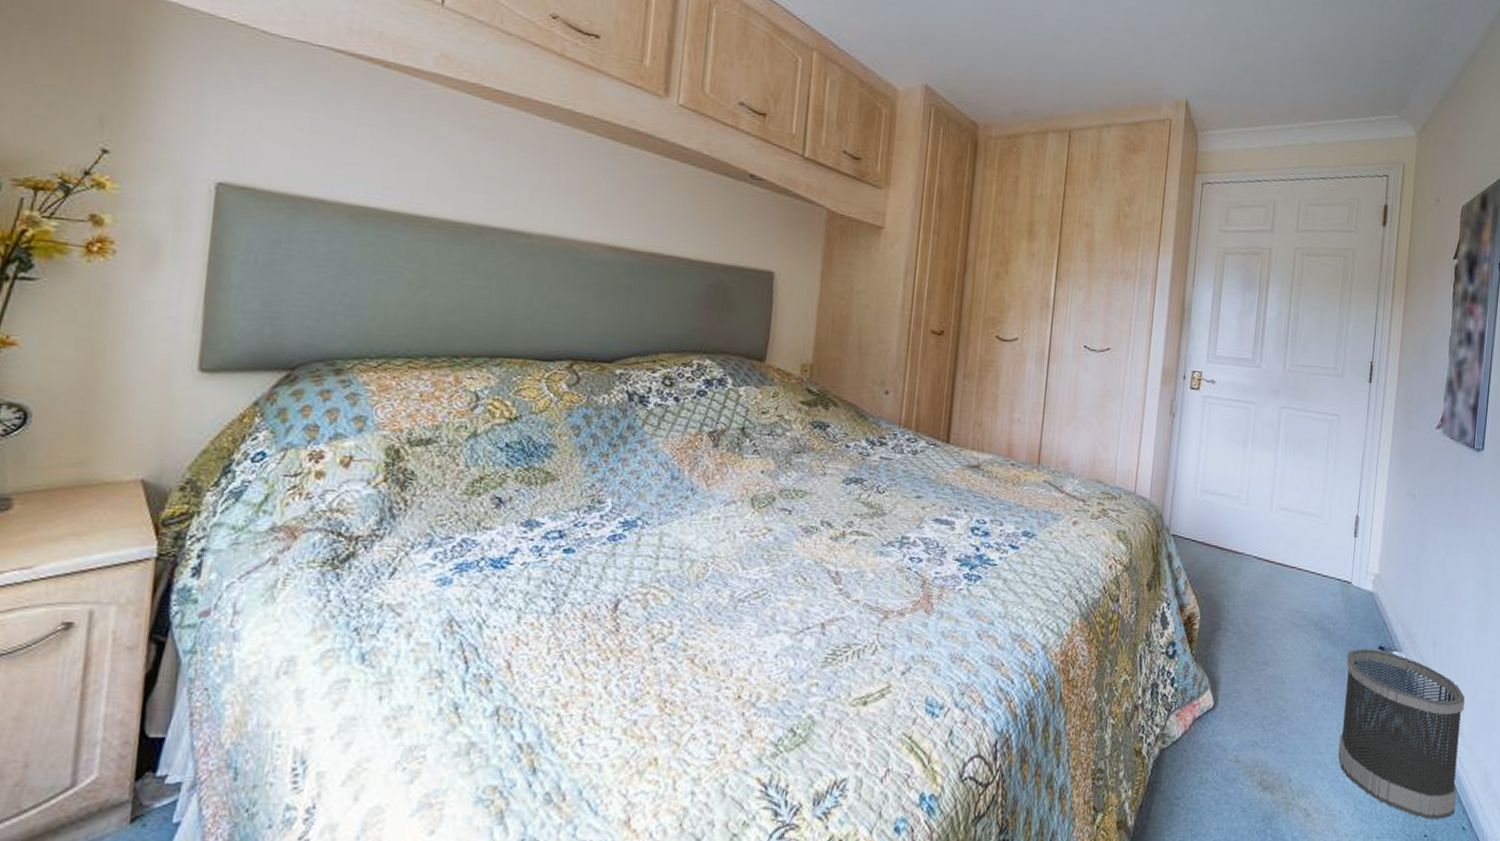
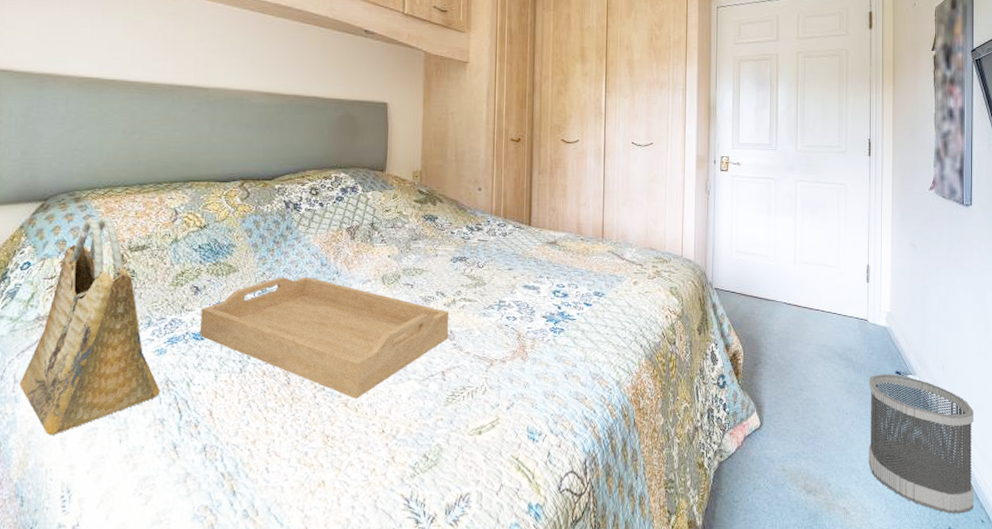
grocery bag: none [240,396,441,688] -> present [19,216,160,436]
serving tray: none [501,490,836,654] -> present [200,277,449,399]

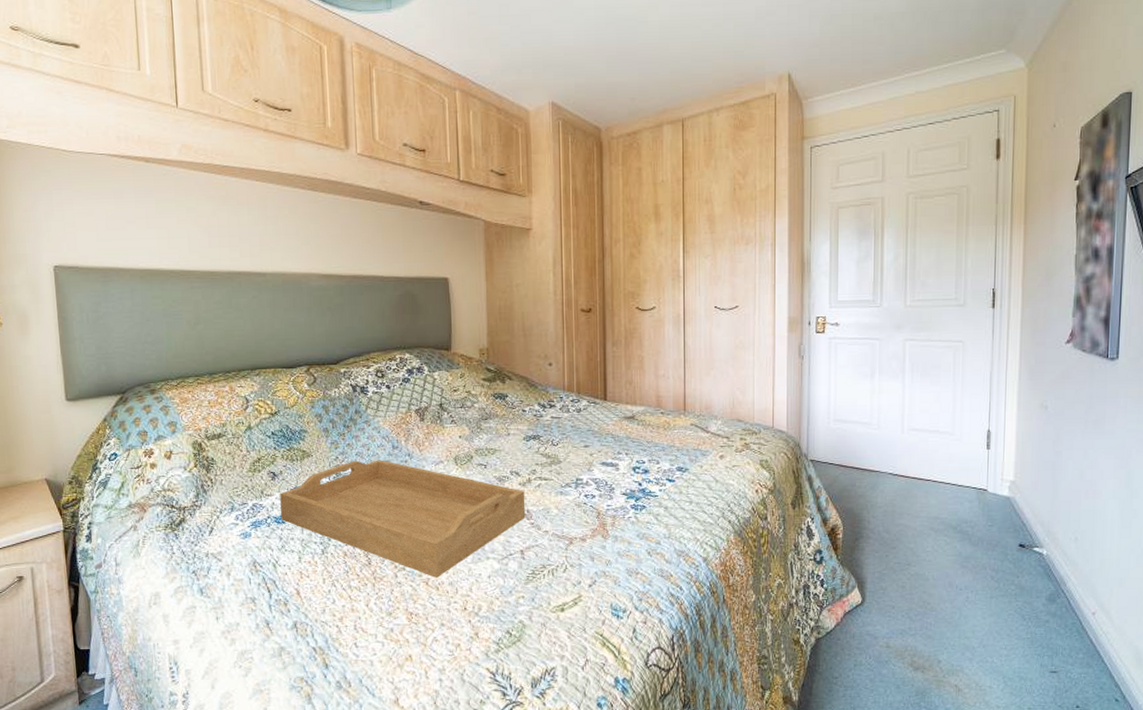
grocery bag: present [19,216,160,436] -> none [121,406,249,614]
wastebasket: present [868,374,974,514] -> none [985,547,1111,693]

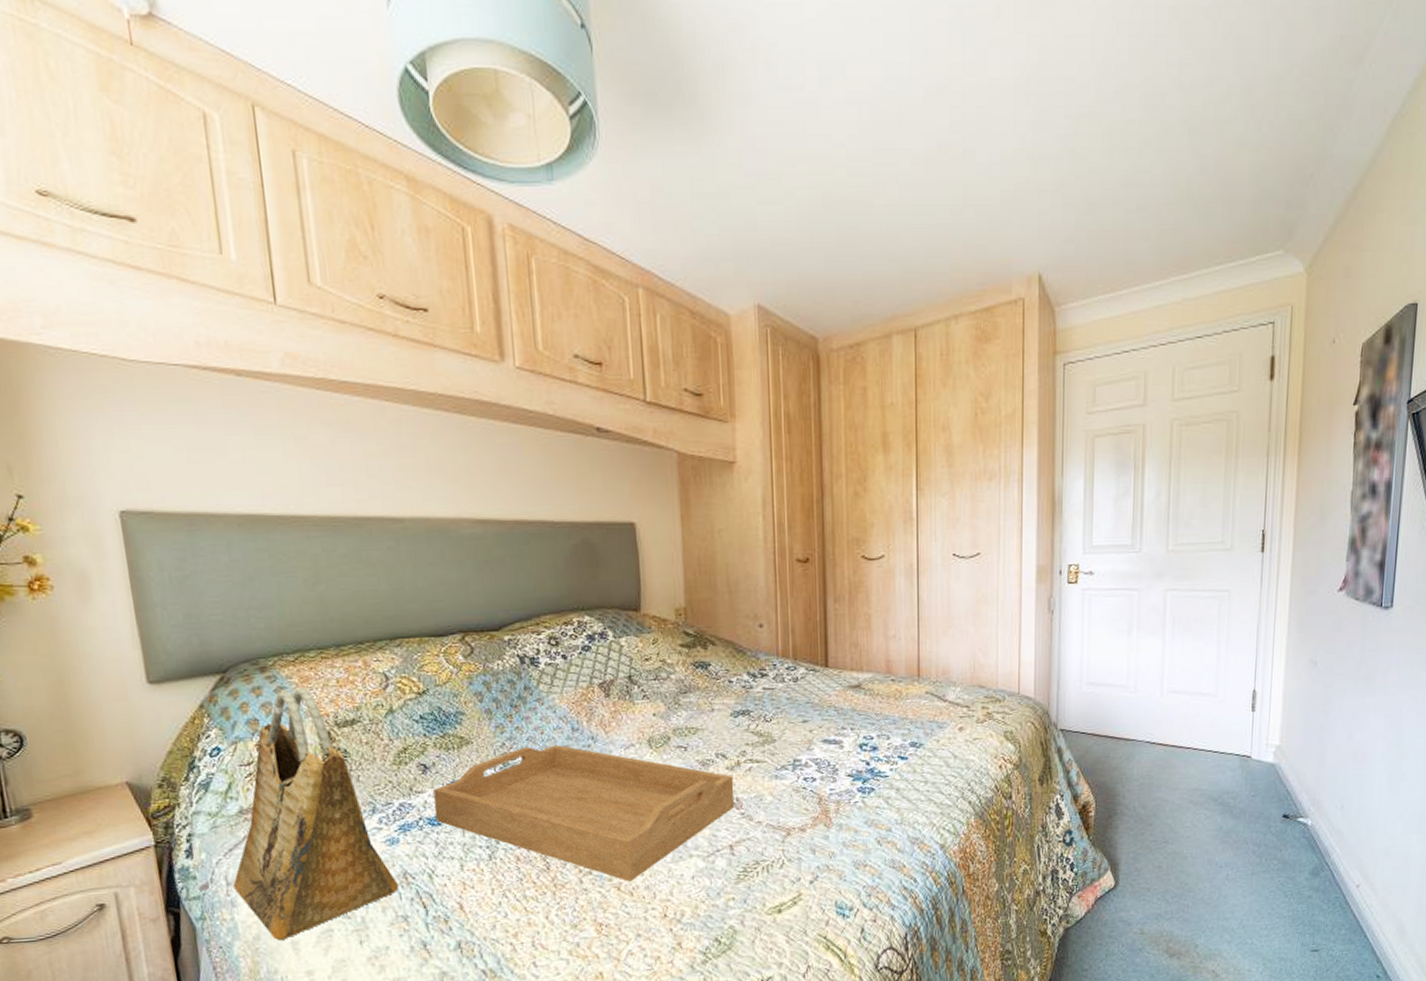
grocery bag: none [121,406,249,614] -> present [233,687,399,941]

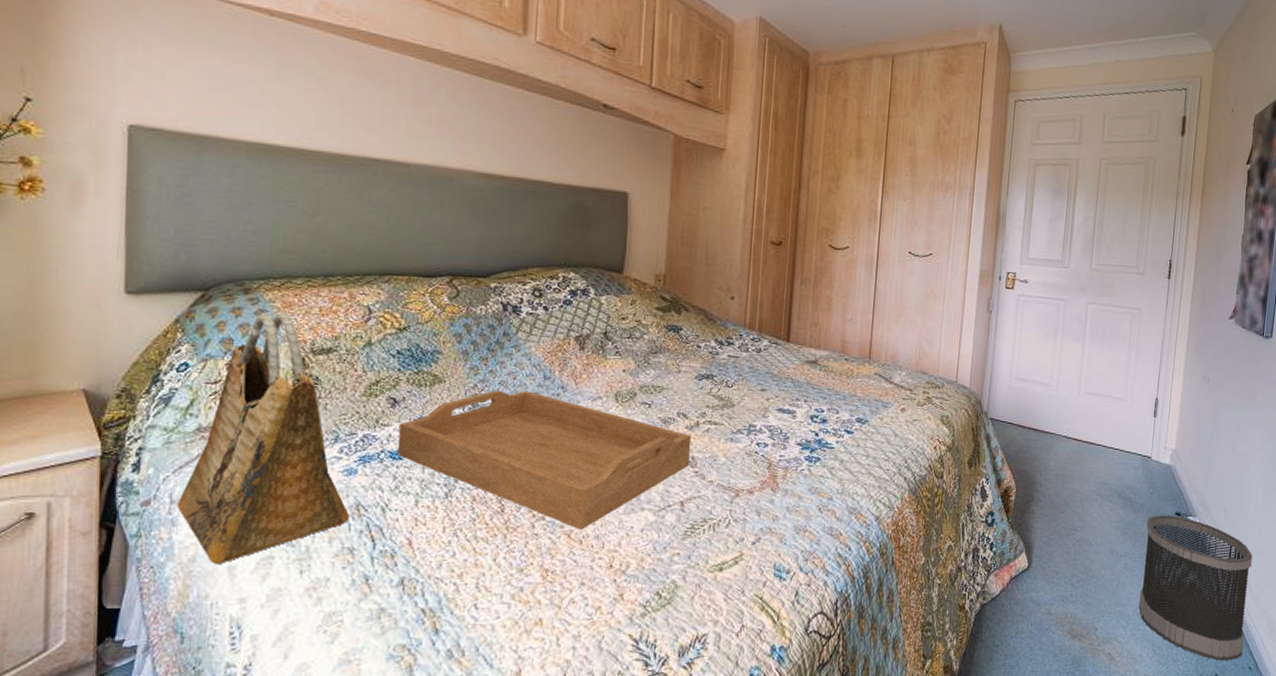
wastebasket: none [1244,818,1377,971] -> present [1139,515,1252,661]

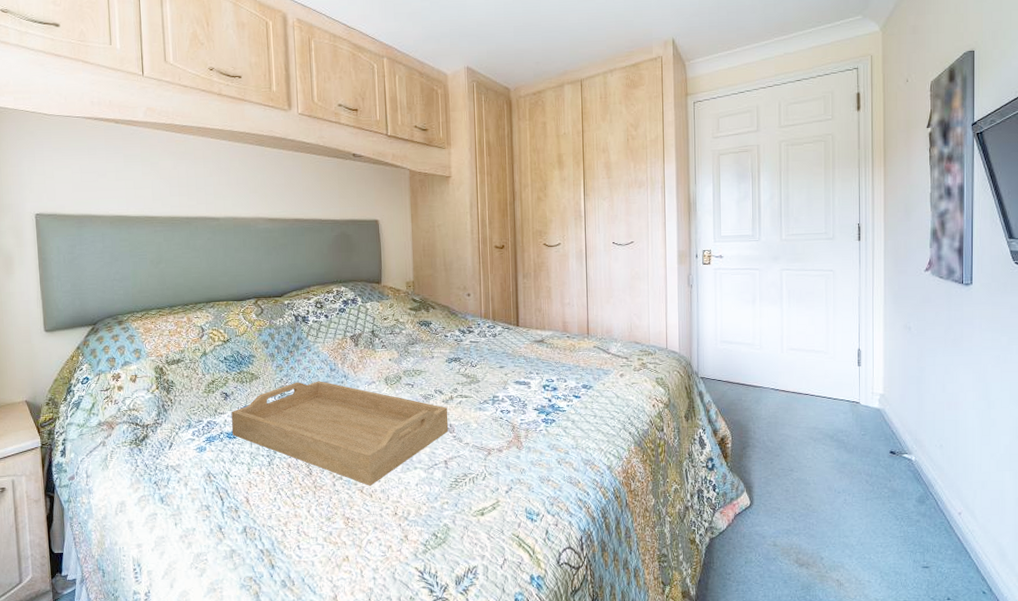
grocery bag: present [177,311,350,565] -> none [91,335,204,521]
wastebasket: present [1139,515,1252,661] -> none [862,454,974,586]

